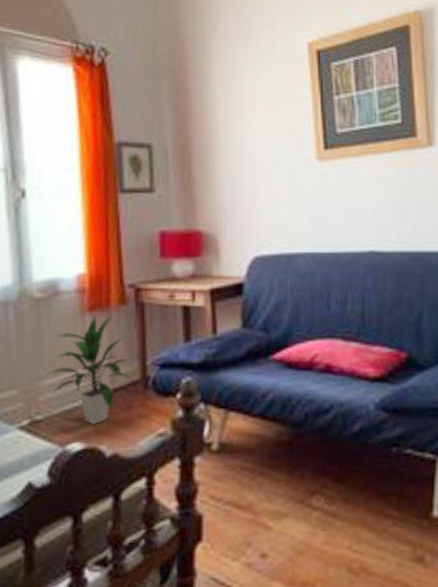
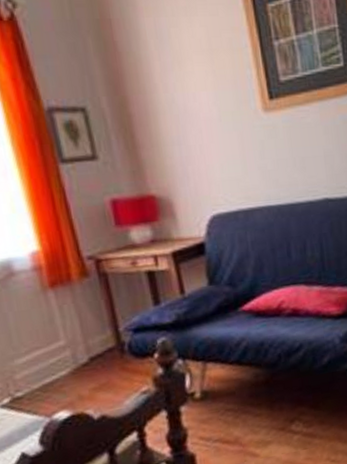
indoor plant: present [47,314,131,424] -> none [19,288,106,393]

